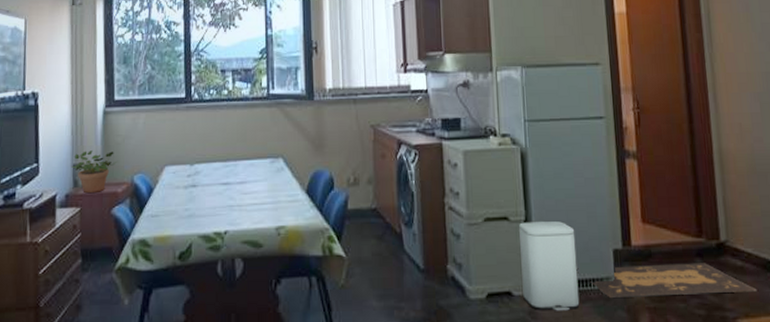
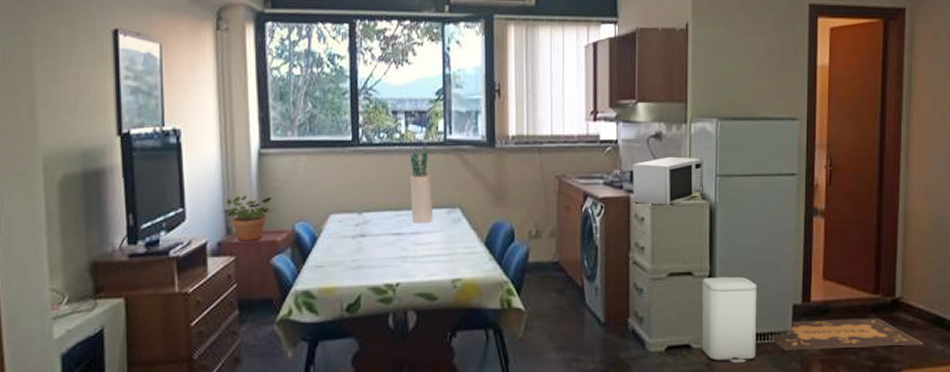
vase: none [237,98,258,174] -> present [410,143,433,224]
microwave: none [444,103,513,152] -> present [633,156,703,207]

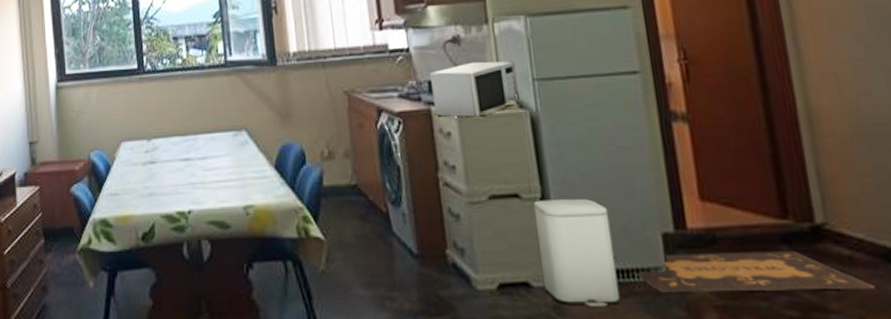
potted plant: present [223,195,276,242] -> none [28,127,73,172]
vase: present [410,143,433,224] -> none [193,66,220,148]

